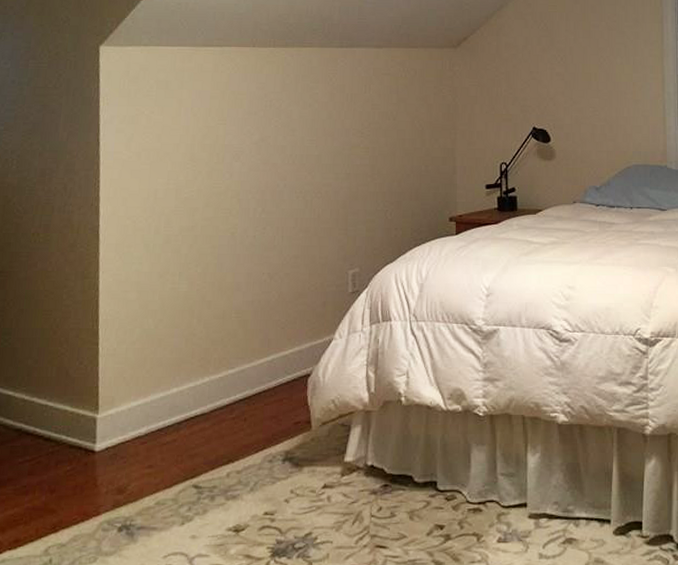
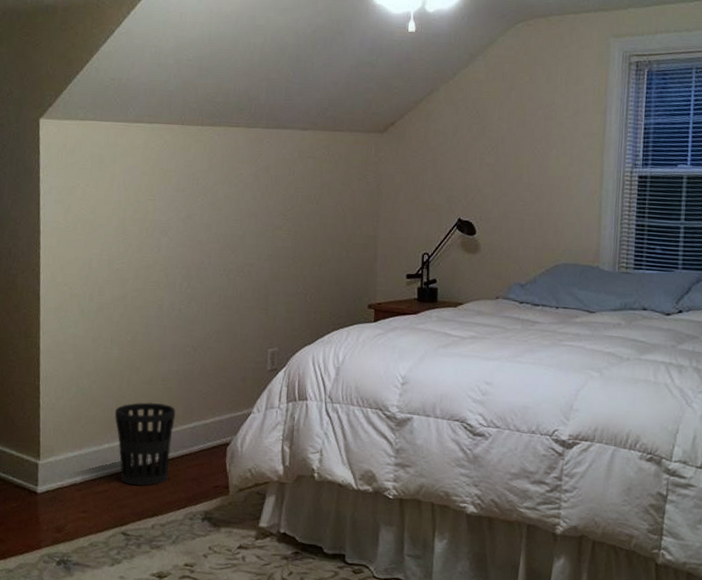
wastebasket: none [183,337,251,431] -> present [114,402,176,486]

